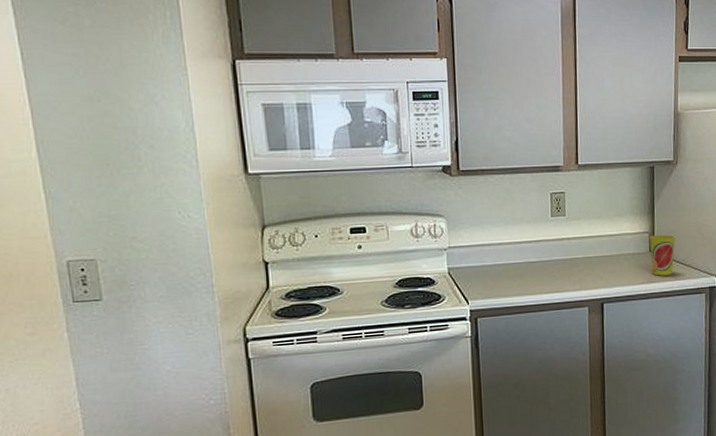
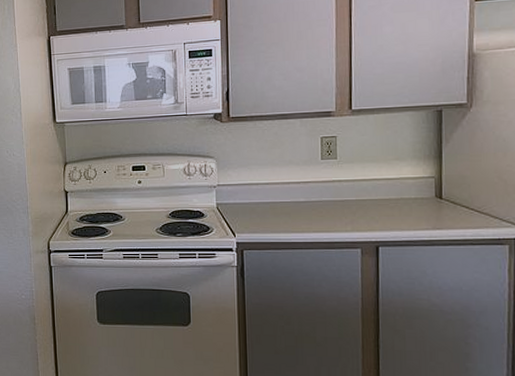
cup: present [650,234,676,276] -> none [436,180,469,223]

